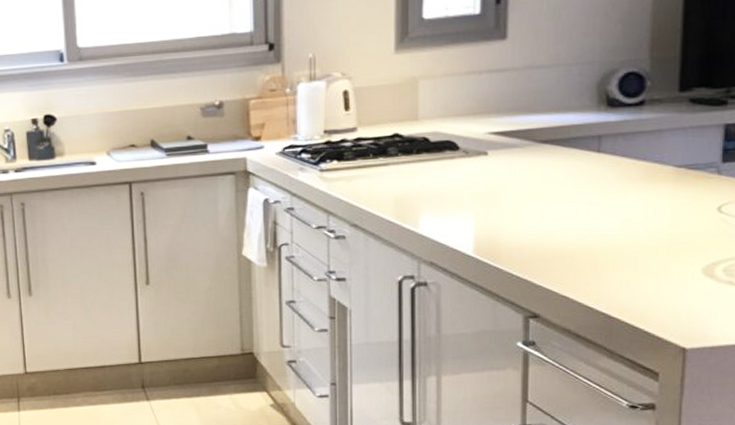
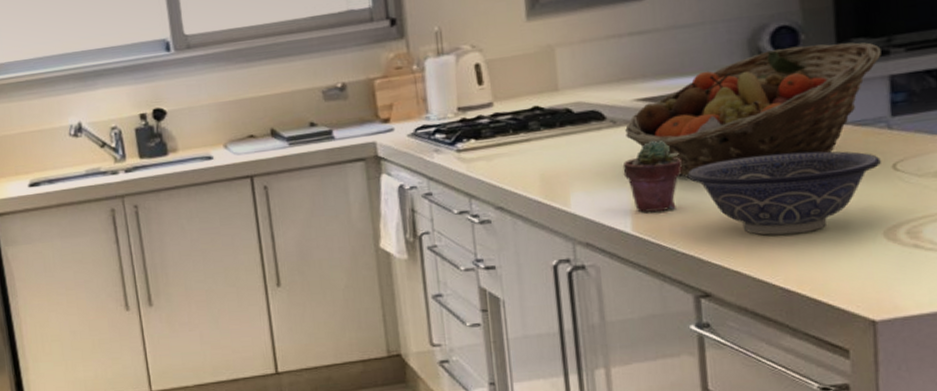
potted succulent: none [470,171,525,238] -> present [622,139,682,213]
fruit basket: none [476,91,720,208] -> present [625,42,881,178]
decorative bowl: none [529,190,707,266] -> present [687,151,881,235]

